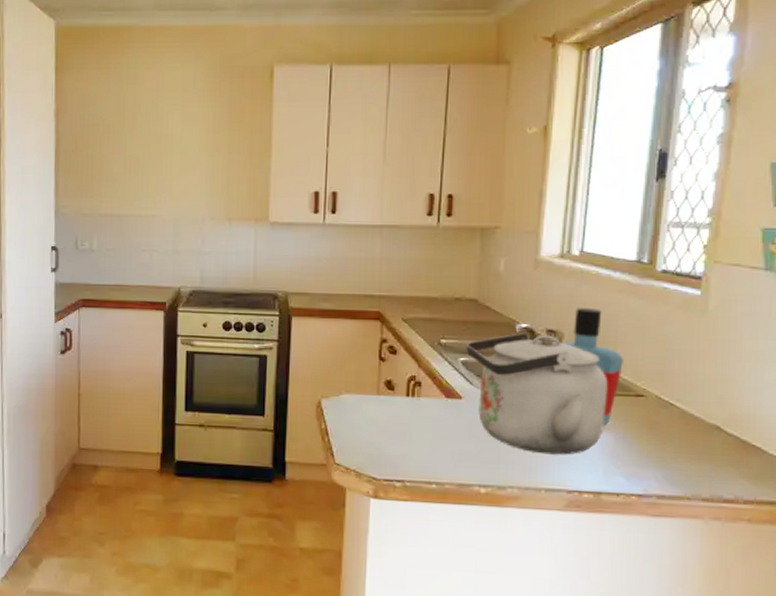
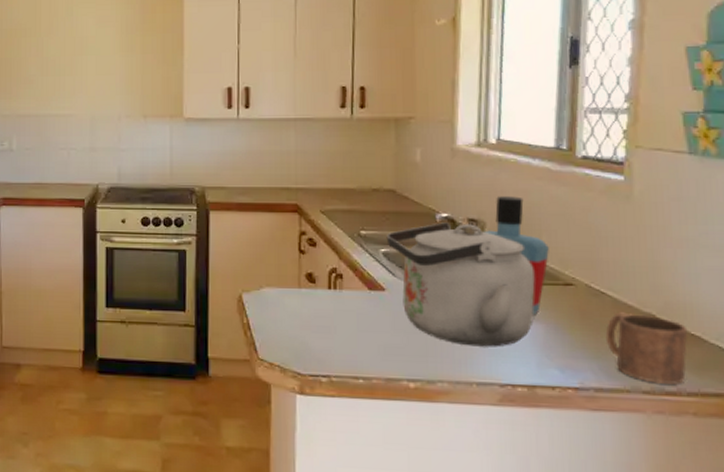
mug: none [671,423,750,493] -> present [605,312,688,384]

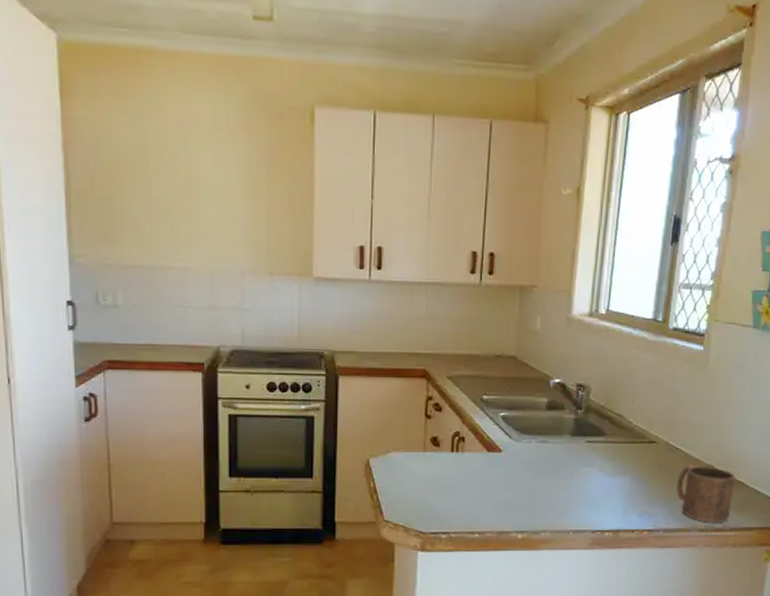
kettle: present [386,222,535,347] -> none [505,387,627,499]
bottle: present [484,196,549,315] -> none [589,363,640,470]

